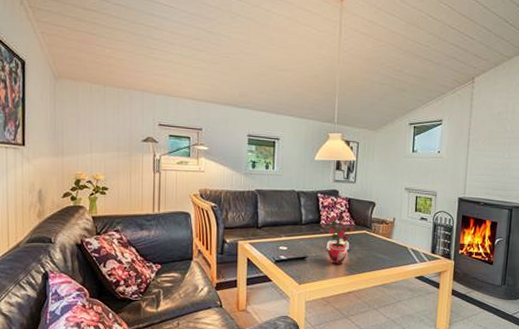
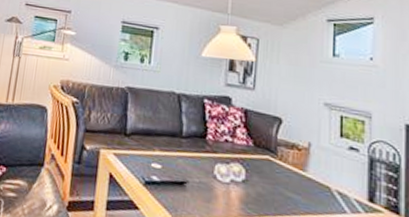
potted plant: present [326,214,354,265] -> none [214,129,253,200]

